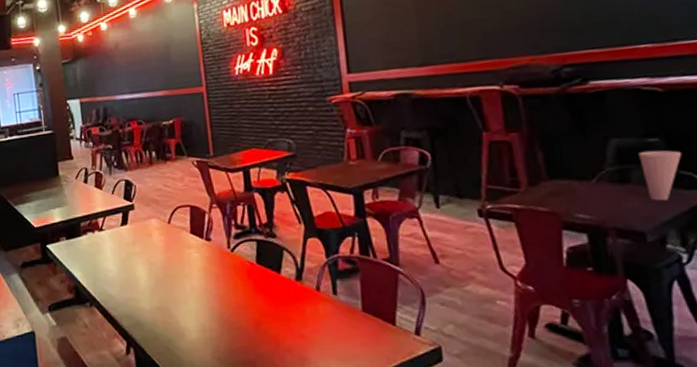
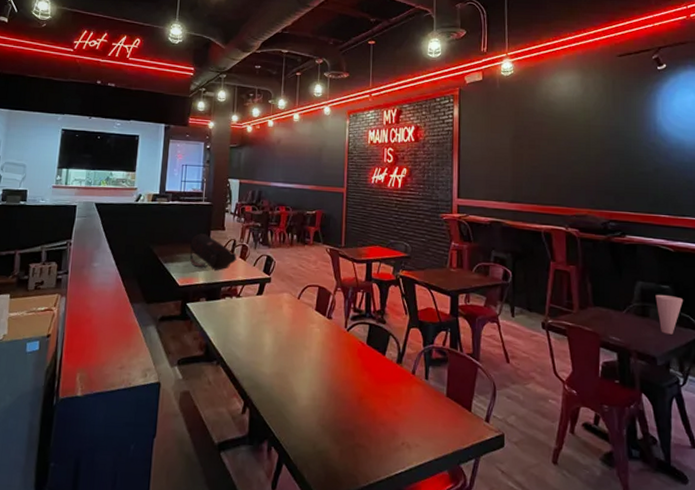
backpack: none [38,167,92,205] -> present [189,233,237,269]

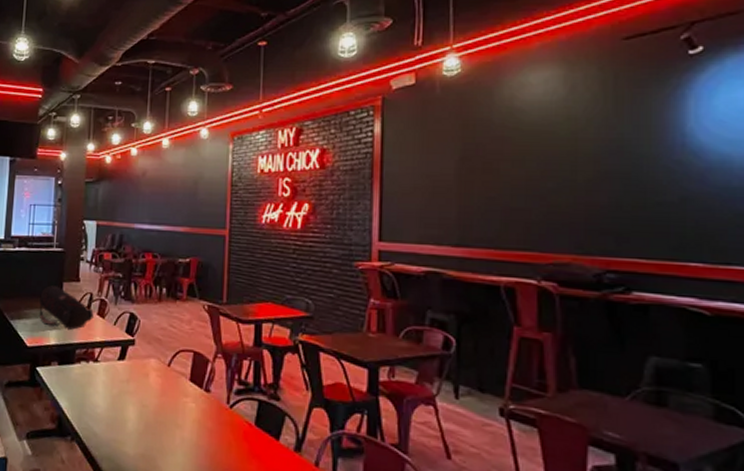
cup: present [655,294,683,335] -> none [679,375,724,433]

